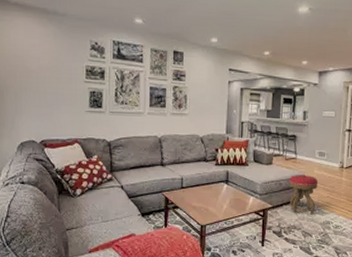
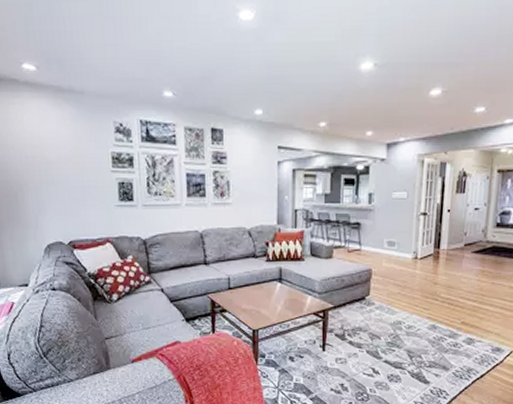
stool: present [288,175,319,214] -> none [352,269,388,313]

